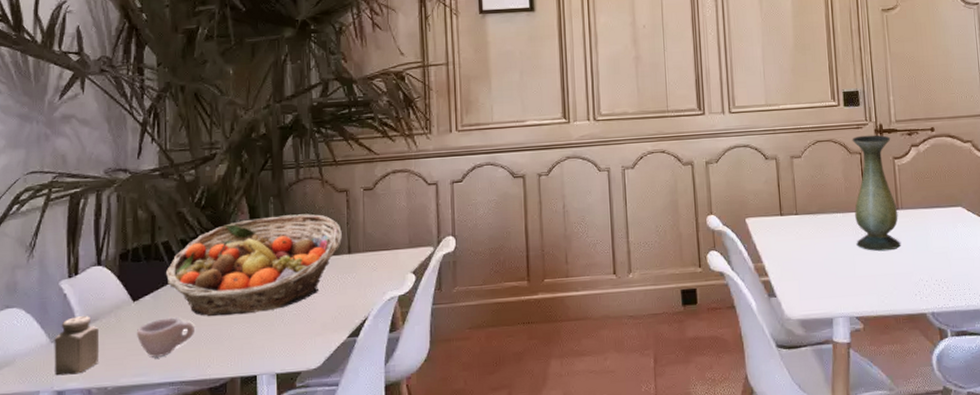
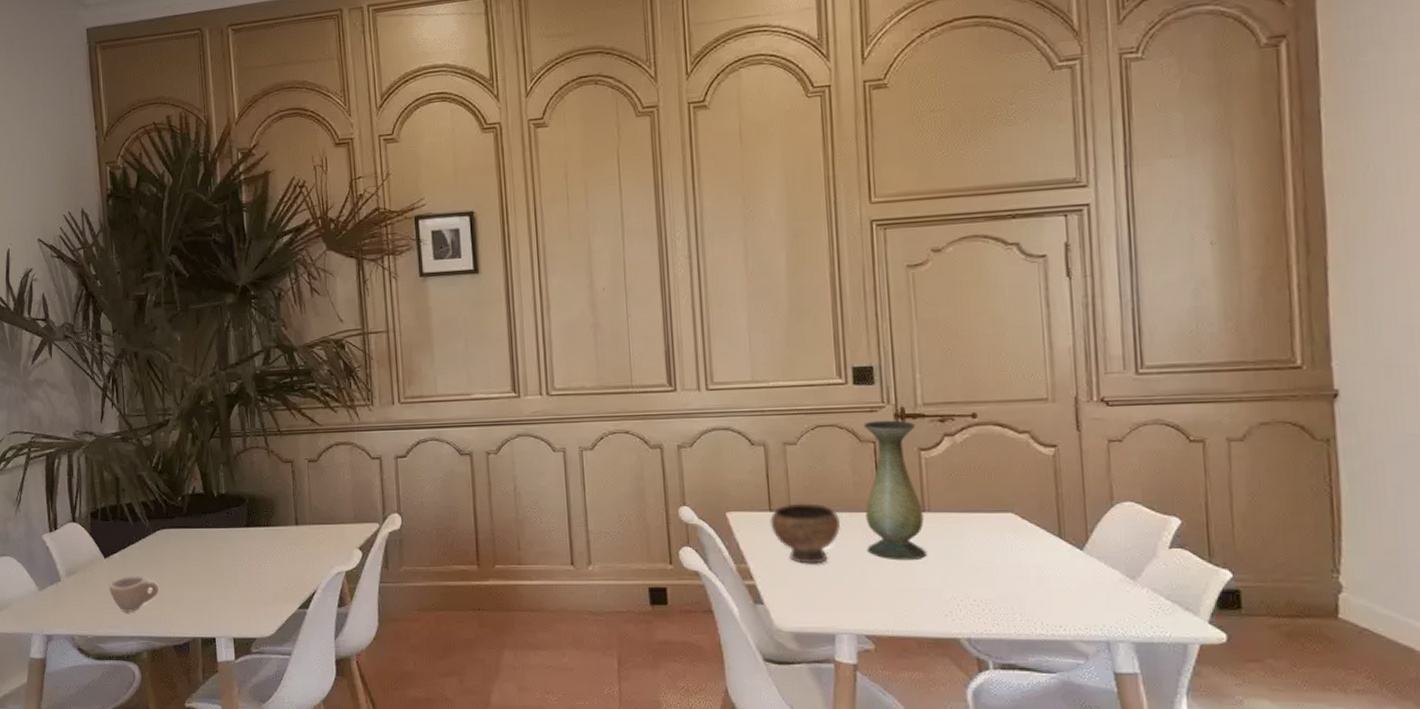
salt shaker: present [54,316,100,375] -> none [41,568,79,621]
fruit basket: present [166,214,342,316] -> none [131,483,289,578]
bowl: none [781,207,837,260] -> present [770,503,842,564]

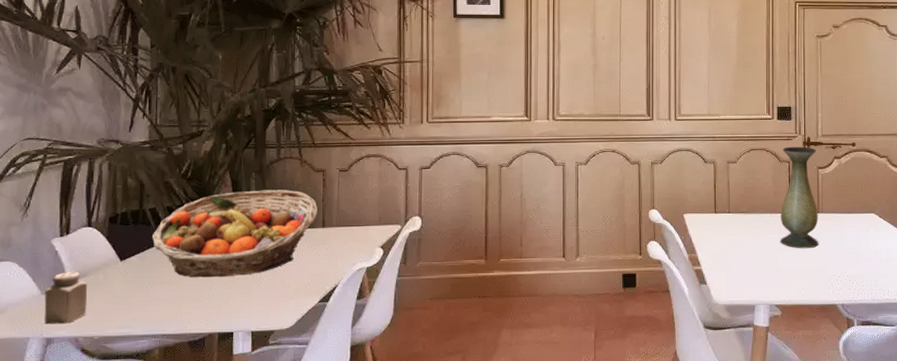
salt shaker: none [41,568,79,621] -> present [44,272,88,324]
cup: present [109,576,158,612] -> none [123,277,177,312]
fruit basket: none [131,483,289,578] -> present [152,190,317,278]
bowl: present [770,503,842,564] -> none [715,207,764,253]

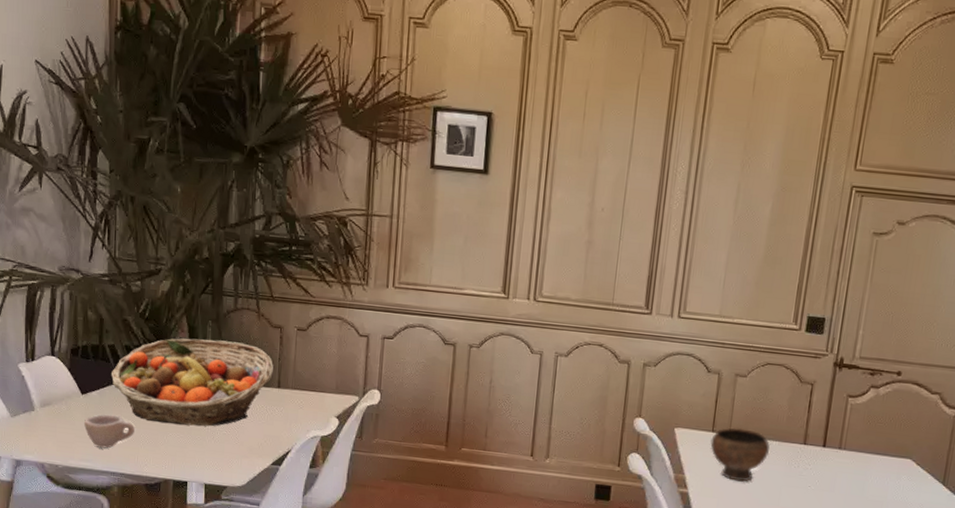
salt shaker: present [44,272,88,324] -> none [13,398,52,449]
cup: none [123,277,177,312] -> present [84,414,134,448]
bowl: none [715,207,764,253] -> present [710,427,770,482]
vase: present [780,146,819,249] -> none [786,365,850,489]

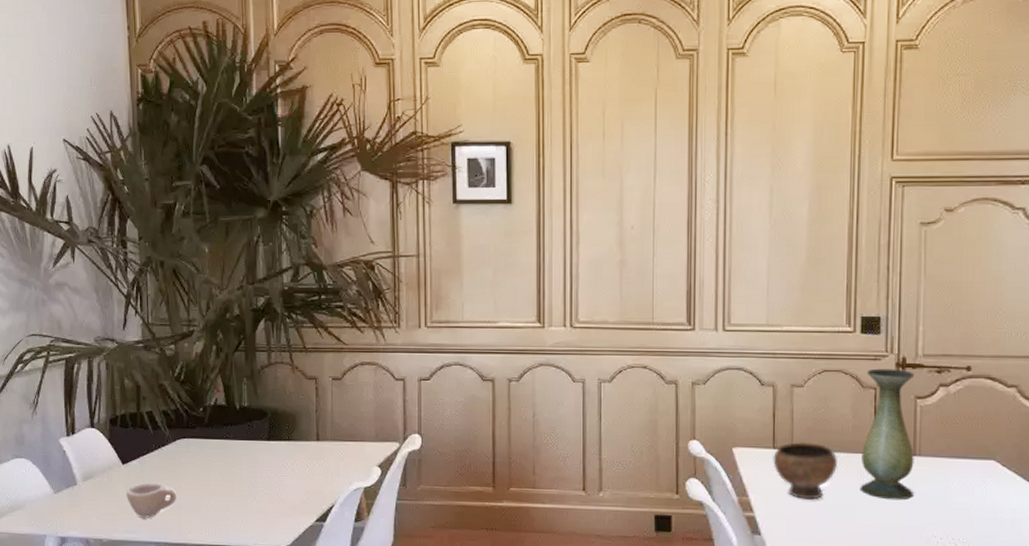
fruit basket: present [111,338,274,427] -> none [151,397,311,488]
vase: none [786,365,850,489] -> present [859,368,915,500]

